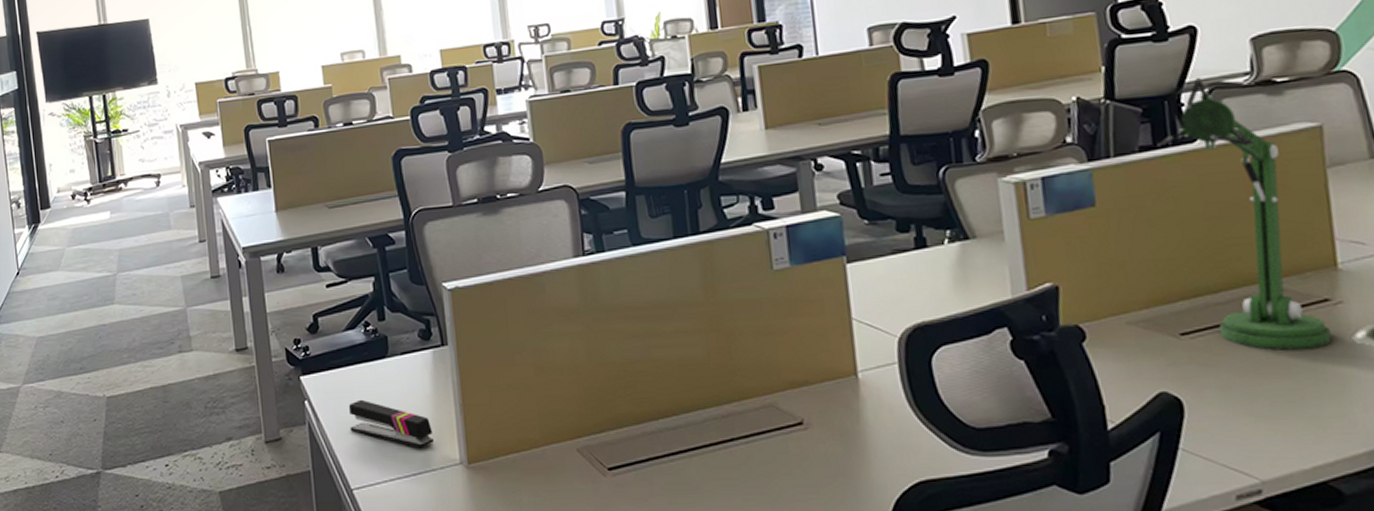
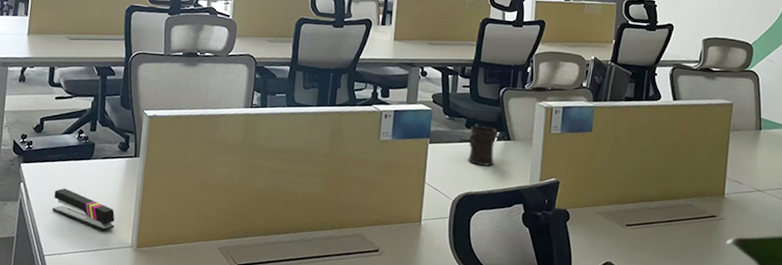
mug: none [903,225,951,282] -> present [468,125,498,166]
desk lamp: present [1157,78,1332,351] -> none [636,59,713,247]

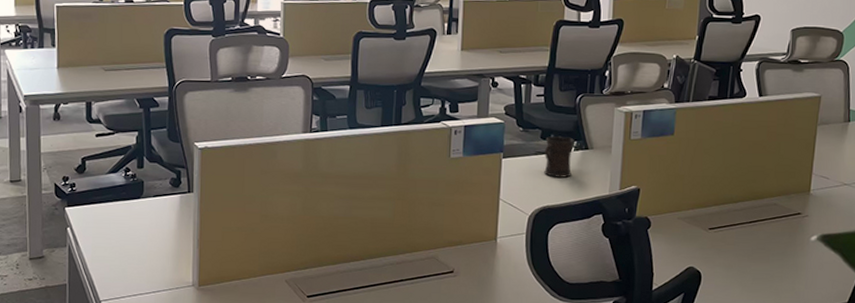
stapler: present [51,188,115,232] -> none [104,230,174,272]

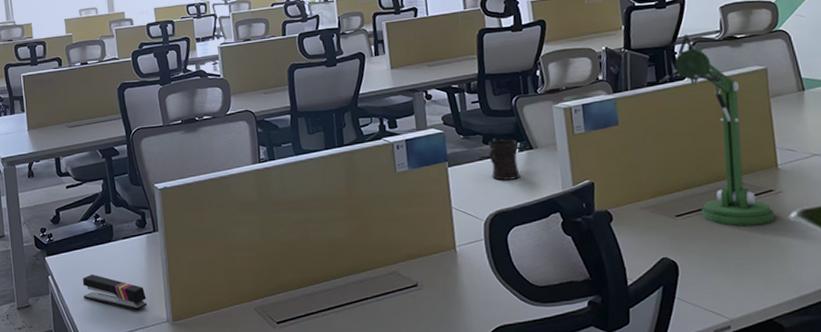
stapler: none [104,230,174,272] -> present [82,274,148,311]
desk lamp: none [720,53,797,246] -> present [659,34,775,227]

